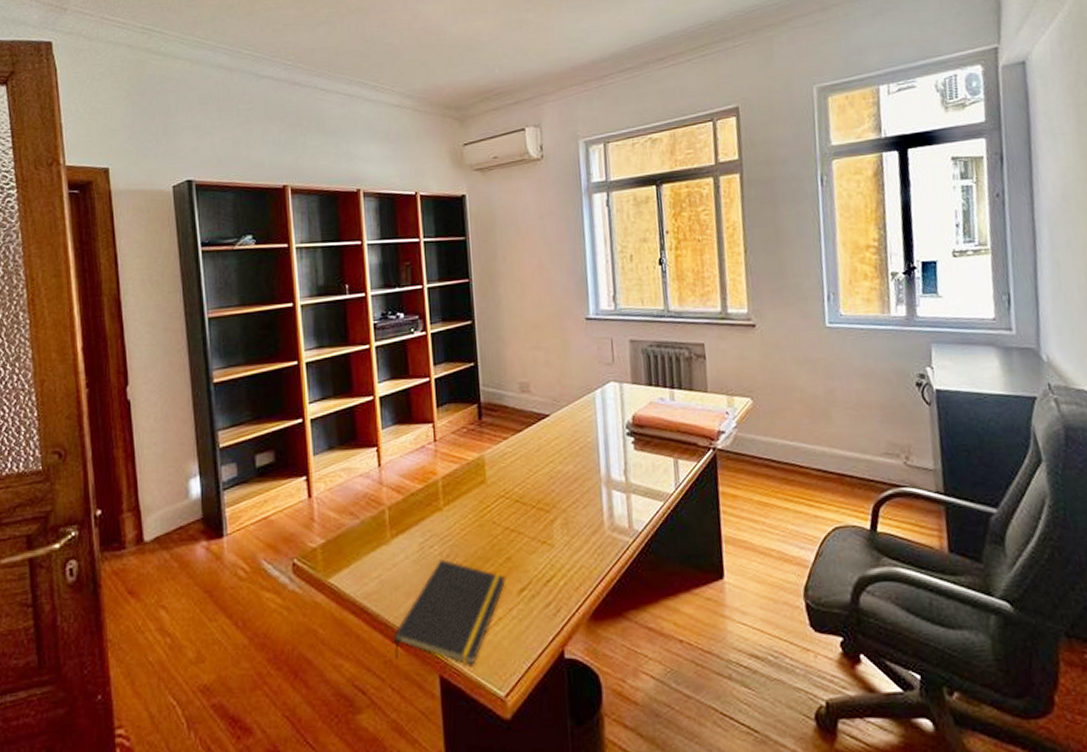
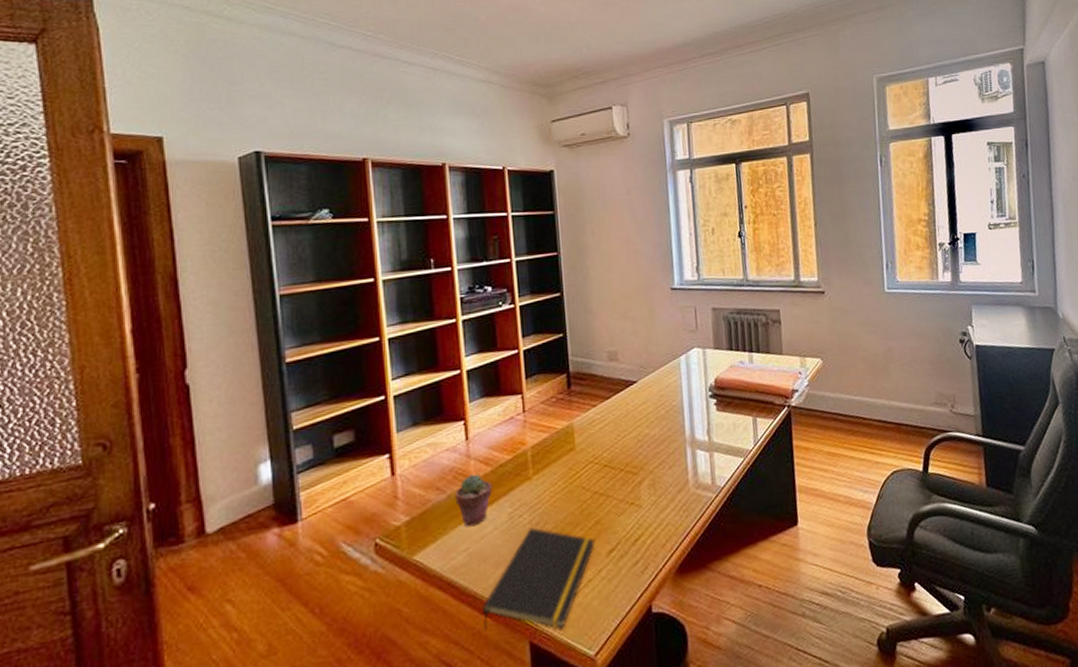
potted succulent: none [368,501,404,554] -> present [455,473,492,527]

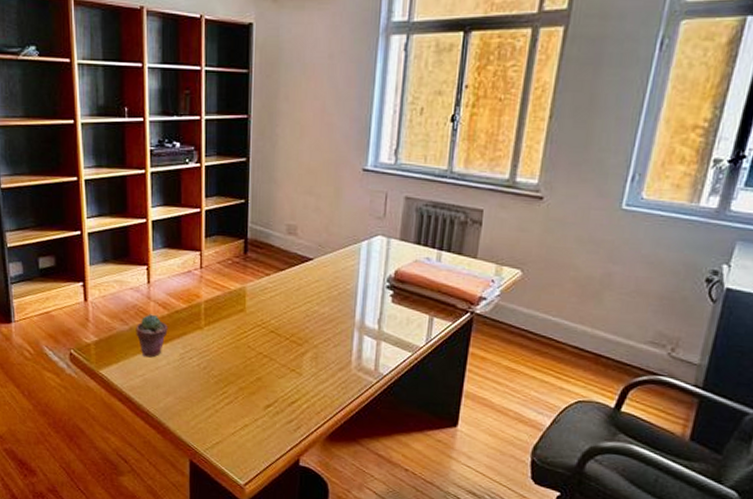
notepad: present [482,527,595,631] -> none [152,370,254,457]

